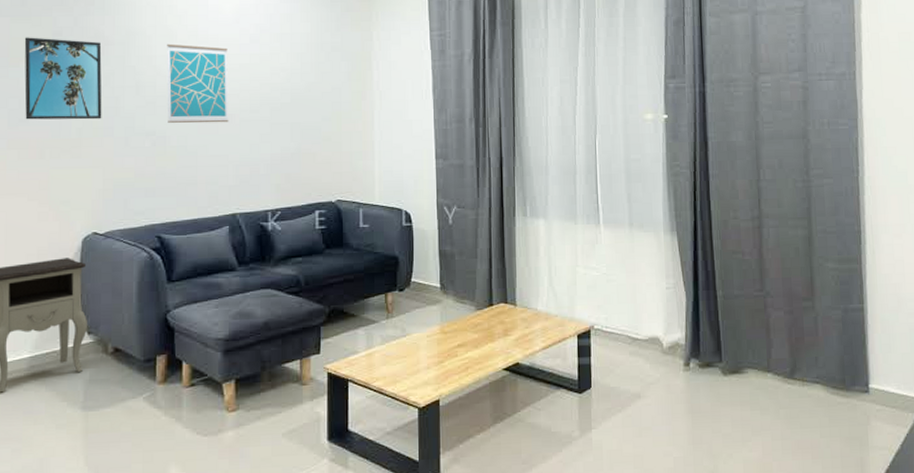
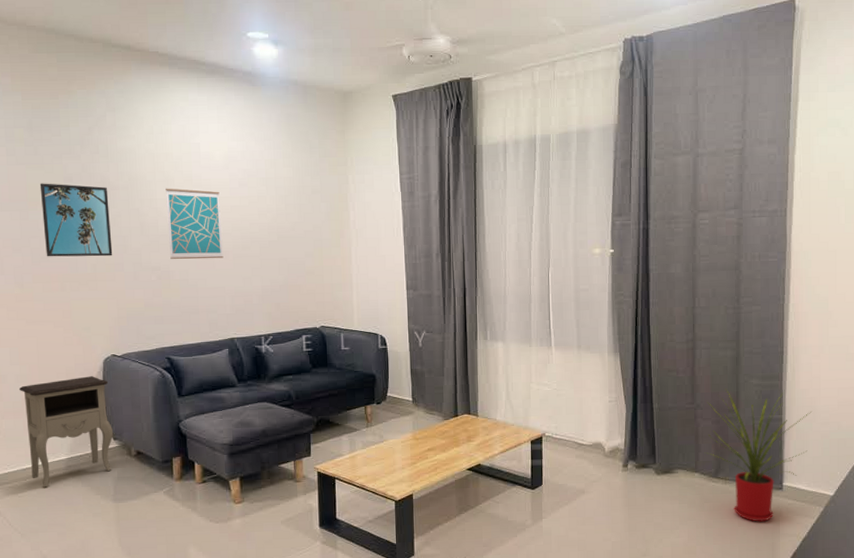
house plant: none [777,273,897,432] -> present [704,388,812,522]

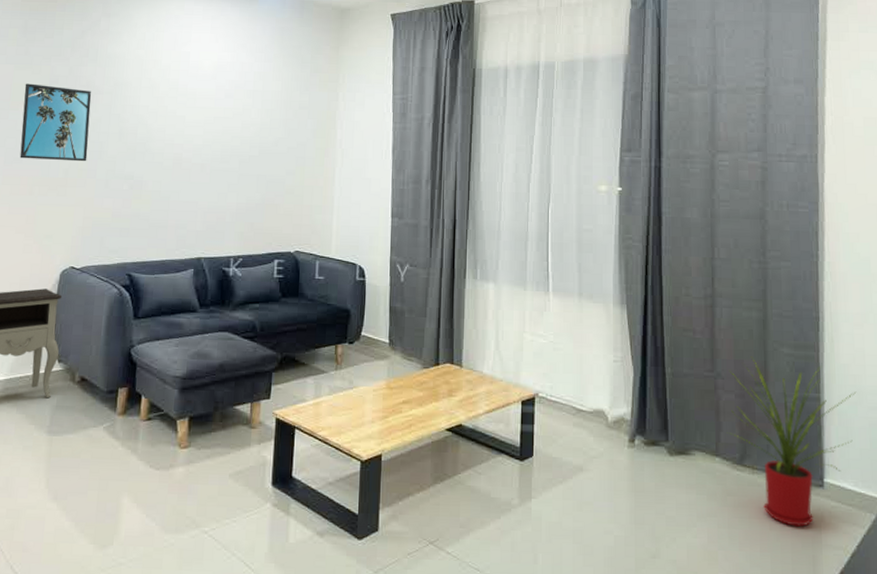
wall art: present [166,188,224,259] -> none [145,95,204,171]

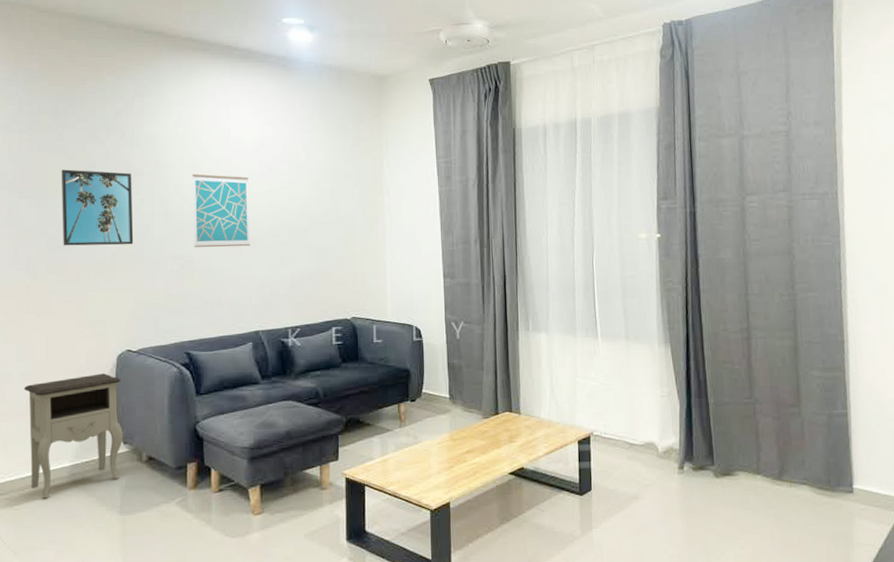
wall art: none [145,95,204,171] -> present [192,173,251,248]
house plant: present [727,356,857,527] -> none [766,381,879,530]

